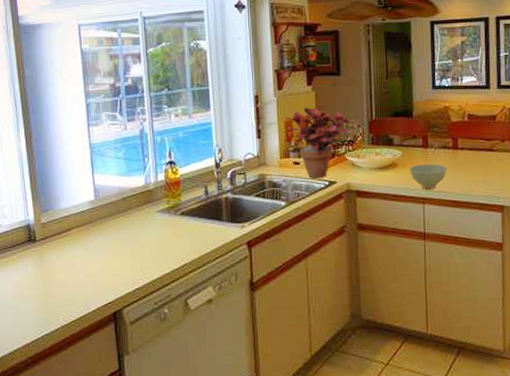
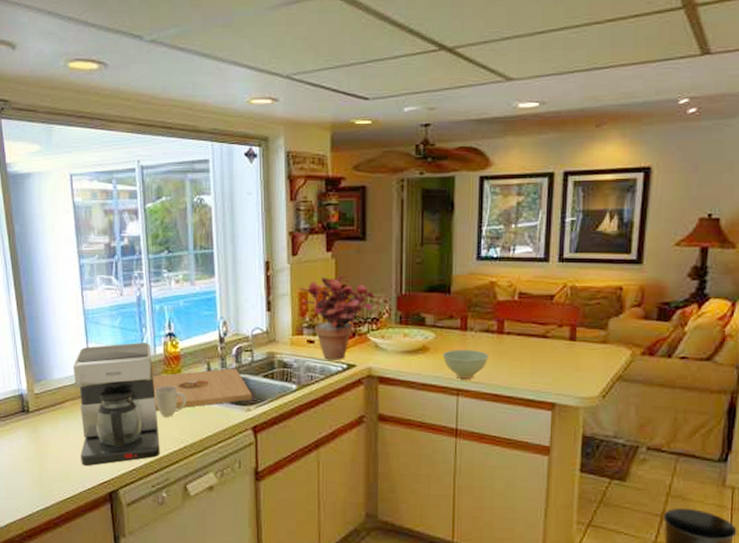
coffee maker: none [79,171,162,290] -> present [72,343,160,467]
platter: none [155,190,247,232] -> present [153,368,253,411]
mug: none [156,209,186,238] -> present [154,386,187,417]

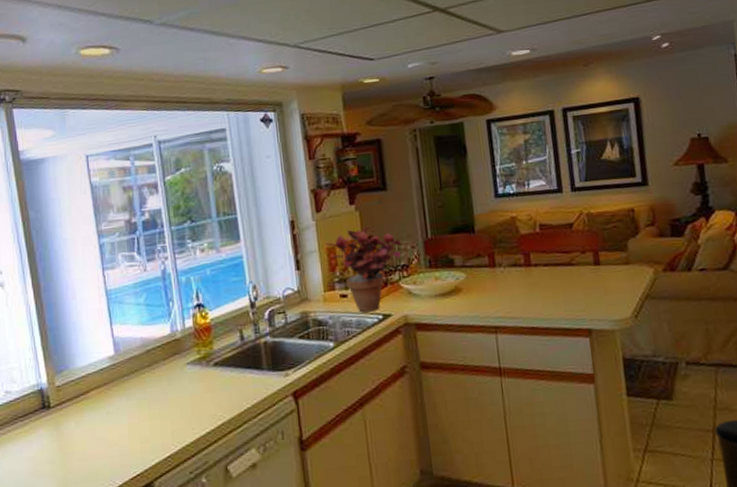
coffee maker: present [72,343,160,467] -> none [96,317,197,461]
platter: present [153,368,253,411] -> none [183,332,290,388]
mug: present [154,386,187,417] -> none [186,359,221,394]
bowl: present [442,350,488,379] -> none [475,285,521,316]

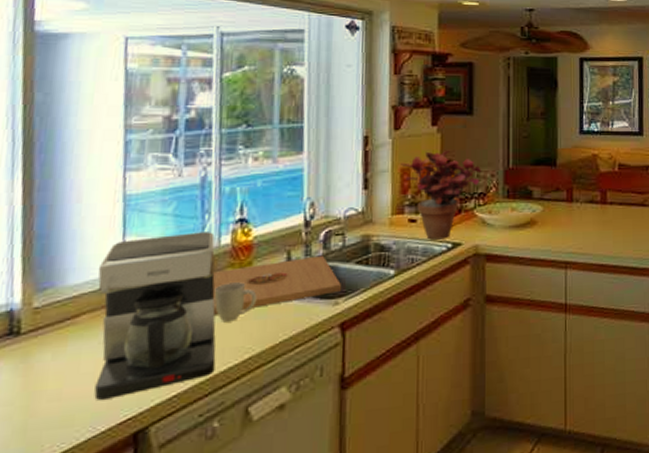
coffee maker: none [96,317,197,461] -> present [94,232,216,401]
platter: none [183,332,290,388] -> present [212,255,342,315]
mug: none [186,359,221,394] -> present [214,282,257,323]

